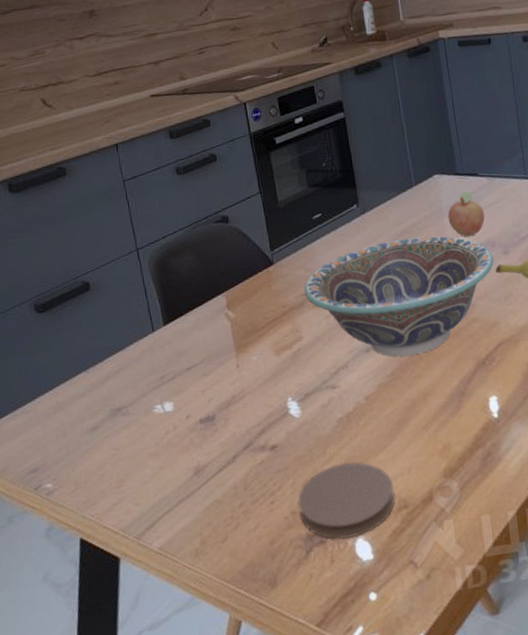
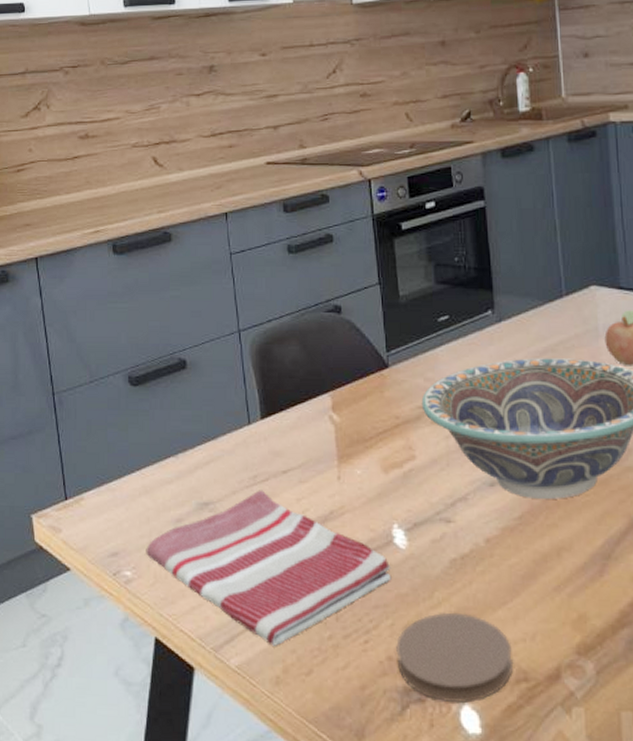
dish towel: none [64,388,290,524] -> present [146,490,392,646]

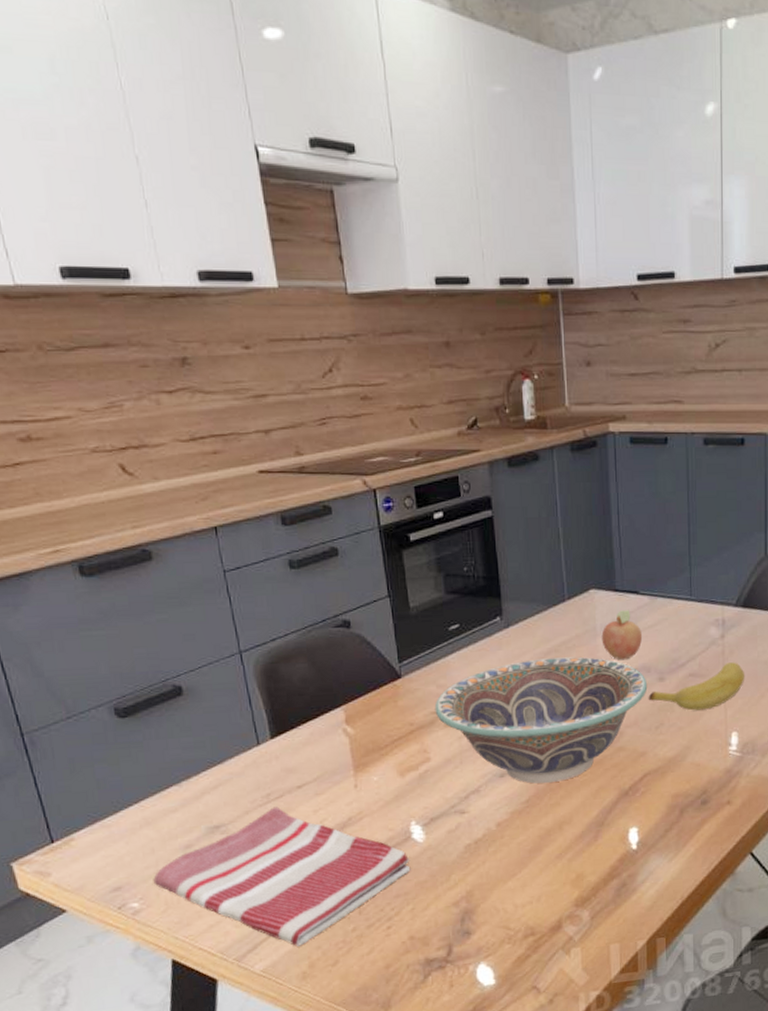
coaster: present [396,612,514,704] -> none [417,889,522,965]

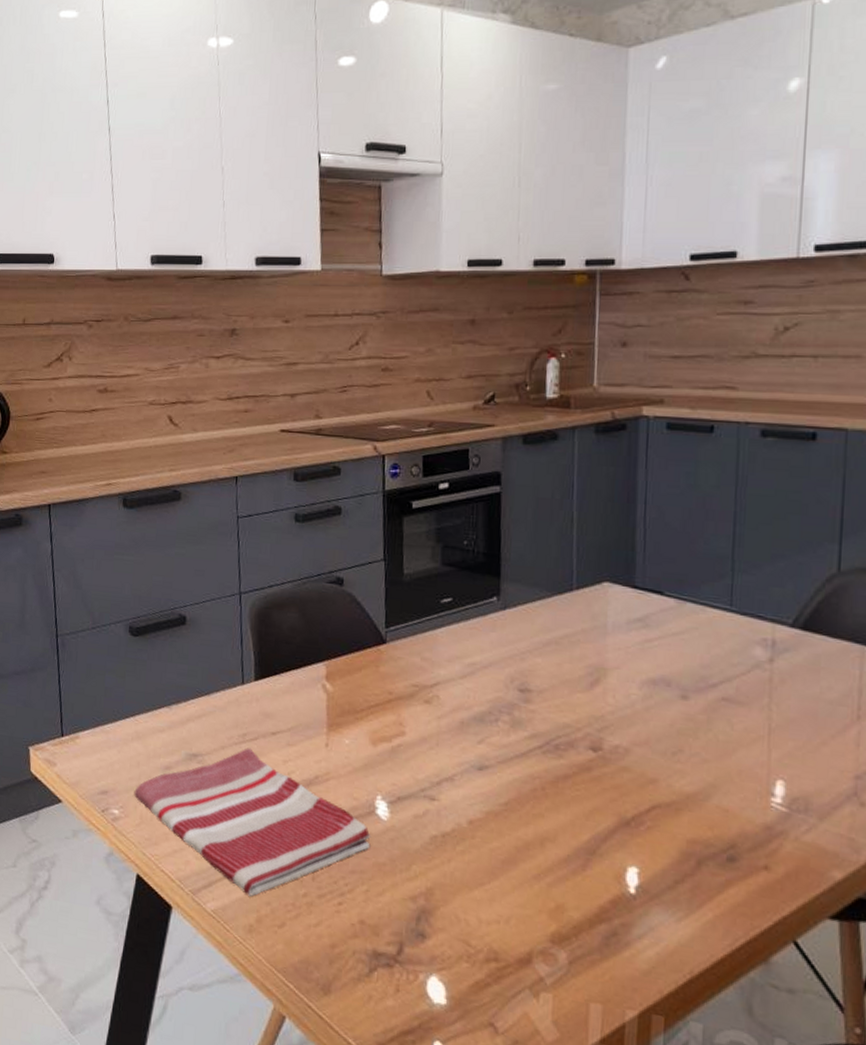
decorative bowl: present [434,657,648,784] -> none [416,648,666,791]
fruit: present [601,610,643,660] -> none [612,610,664,667]
banana: present [648,662,745,711] -> none [665,693,801,745]

